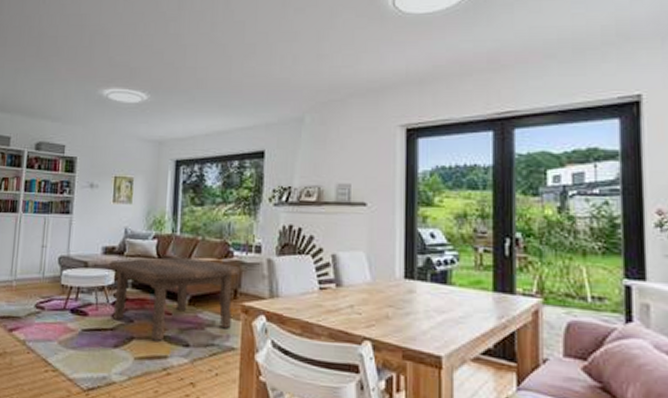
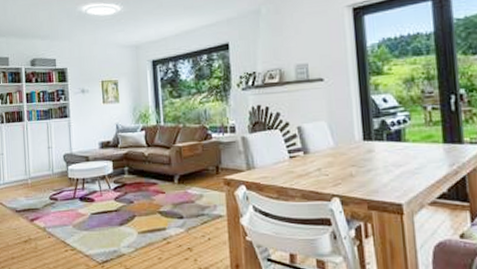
coffee table: present [108,257,241,341] -> none [106,143,220,216]

